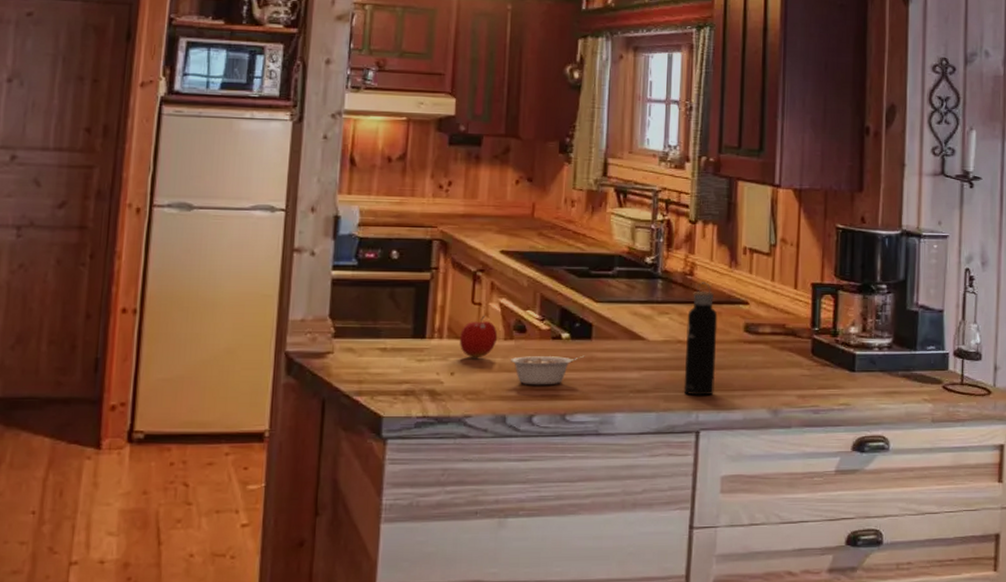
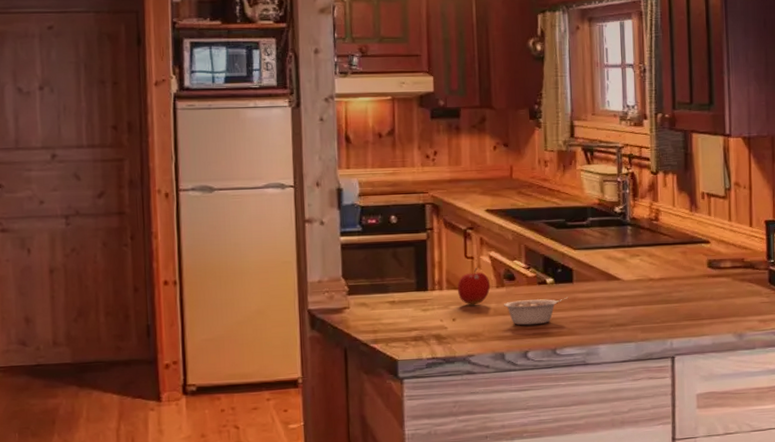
water bottle: present [683,282,718,396] -> none [656,226,685,326]

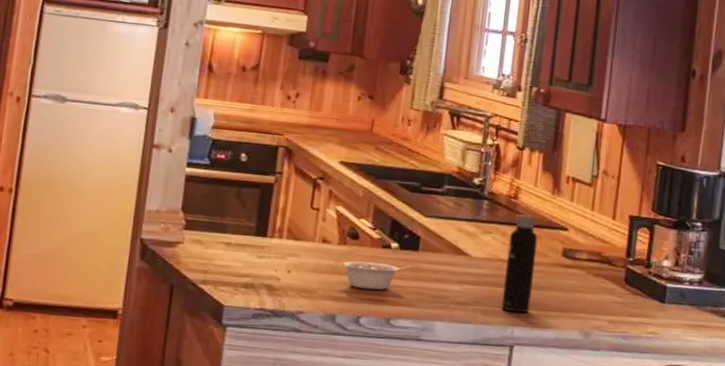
fruit: present [457,267,491,305] -> none [297,220,333,260]
water bottle: none [656,226,685,326] -> present [501,206,538,313]

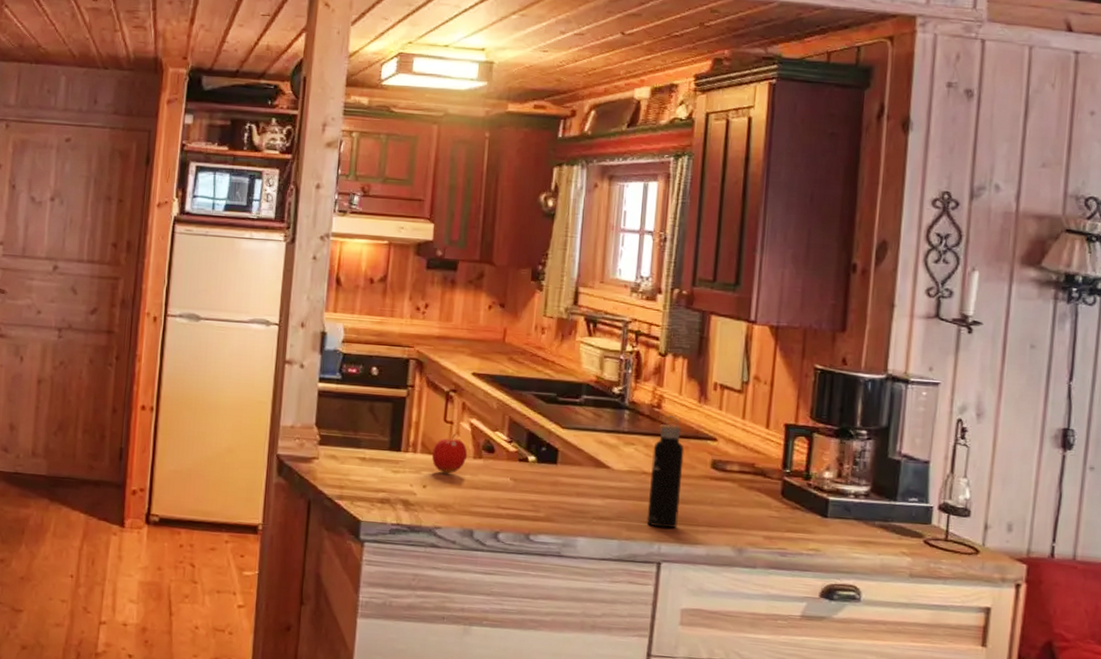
fruit: none [297,220,333,260] -> present [431,433,468,474]
legume: present [342,261,412,290] -> none [478,475,550,505]

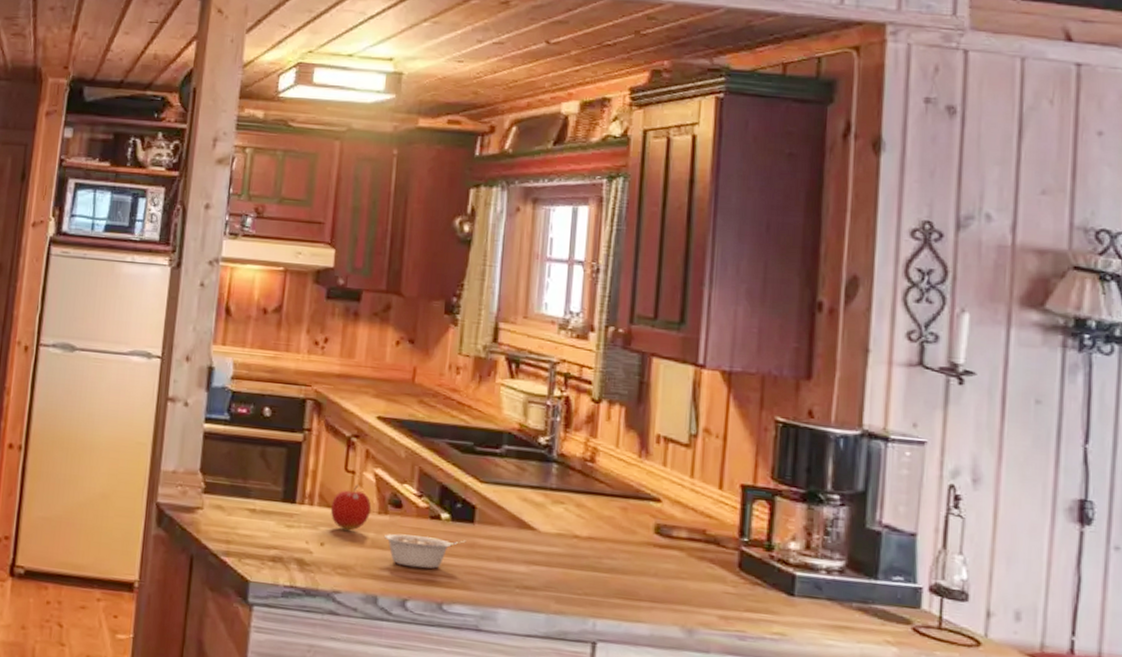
legume: none [478,475,550,505] -> present [383,533,466,569]
water bottle: present [646,415,685,529] -> none [579,470,623,603]

